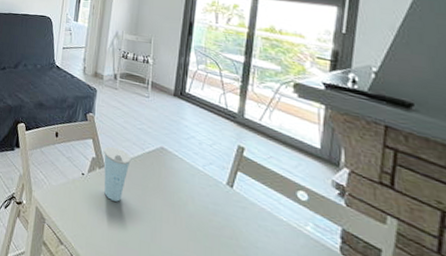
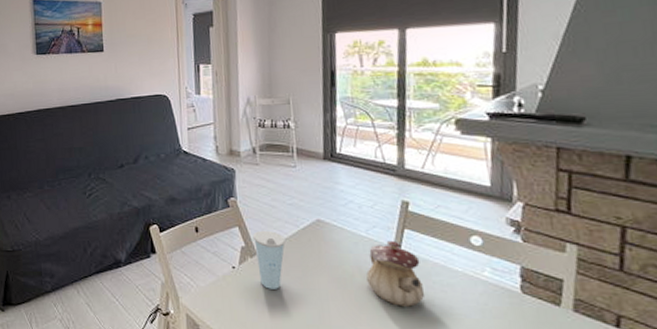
teapot: none [199,178,249,245] -> present [366,240,424,307]

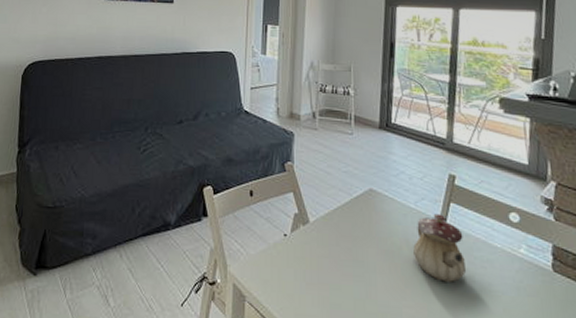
cup: present [252,230,286,289] -> none [306,197,338,260]

